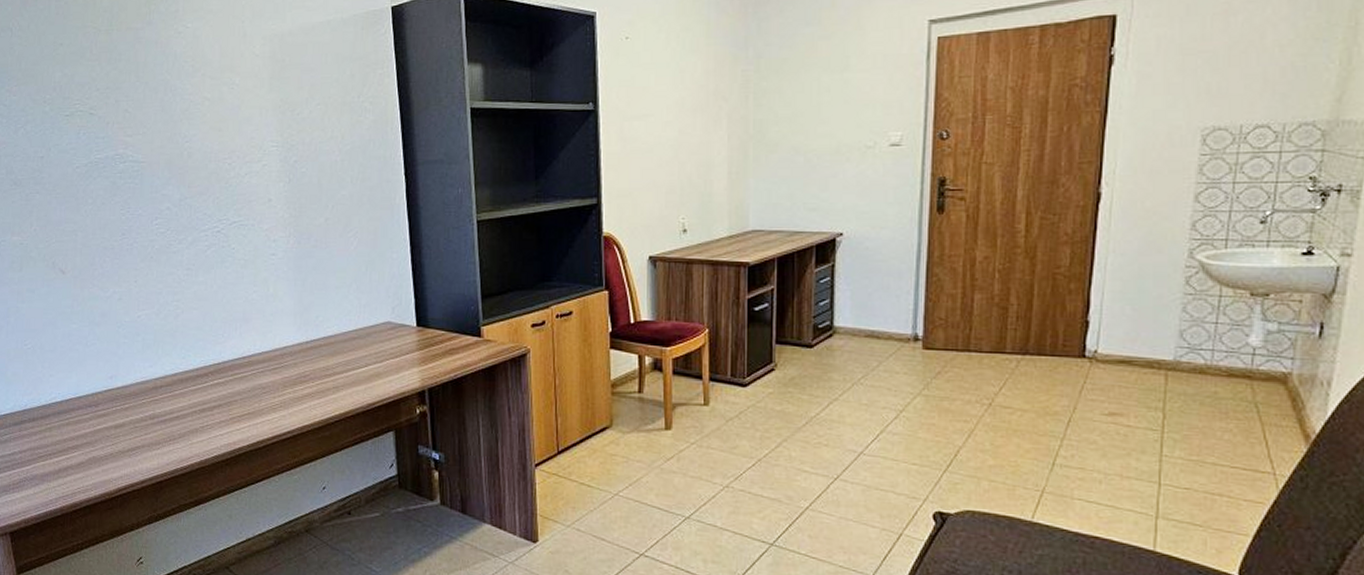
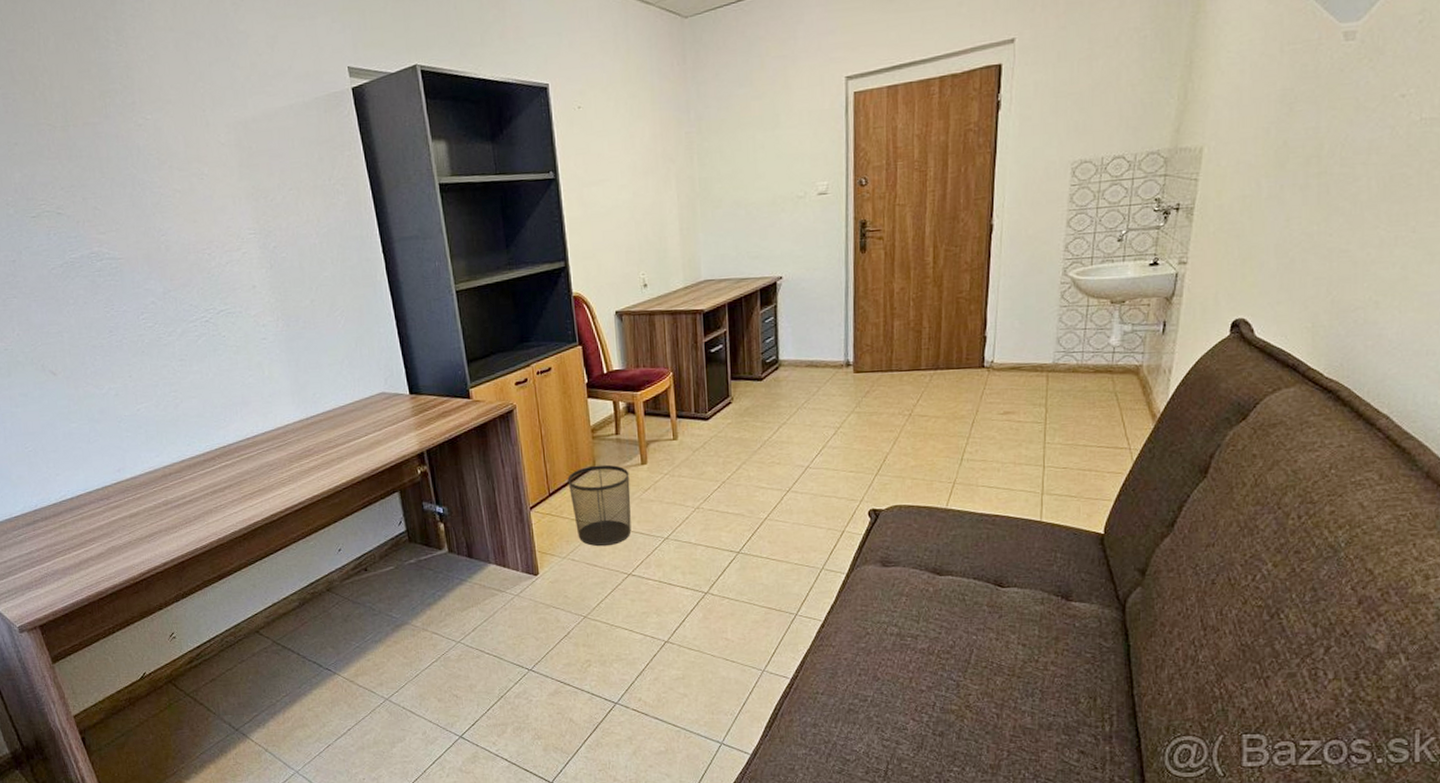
waste bin: none [580,424,650,518] -> present [567,464,631,546]

